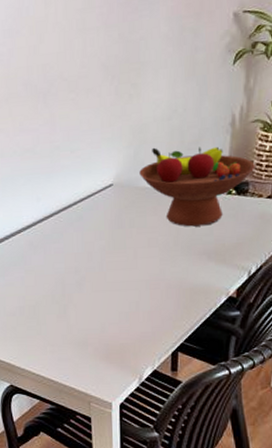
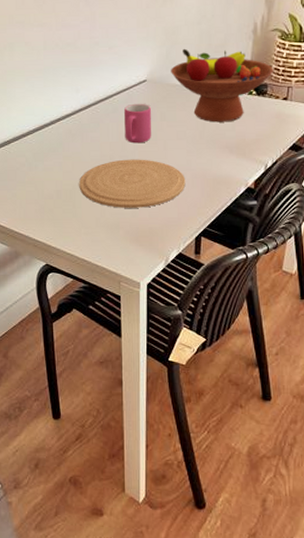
plate: none [43,270,159,324] -> present [79,159,186,208]
mug: none [90,210,120,254] -> present [124,103,151,144]

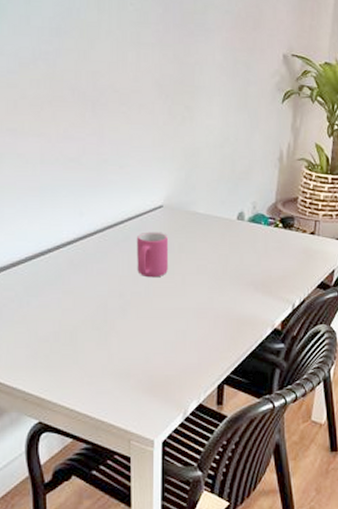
plate: present [79,159,186,208] -> none [82,296,207,353]
fruit bowl: present [171,48,273,123] -> none [190,173,300,256]

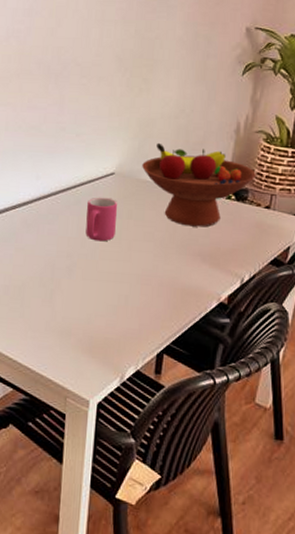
fruit bowl: none [190,173,300,256] -> present [142,142,256,227]

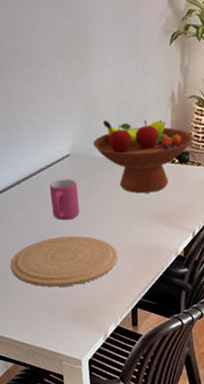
plate: none [29,257,150,315] -> present [10,235,118,287]

